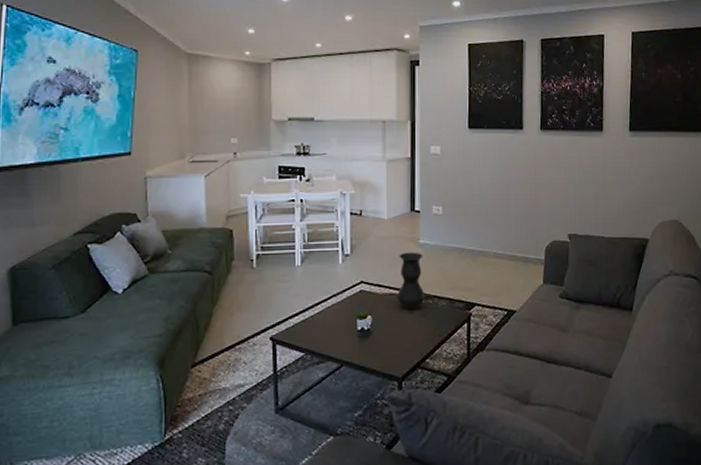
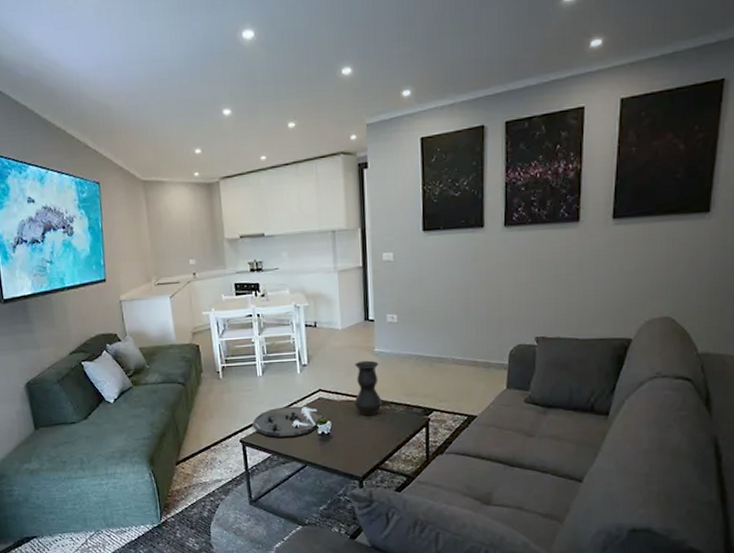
decorative tray: none [286,299,364,335] -> present [252,406,323,439]

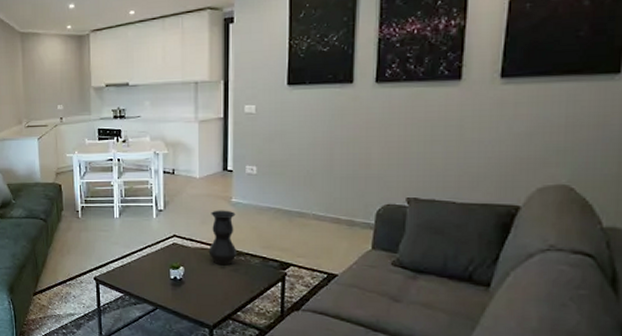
decorative tray: present [252,406,323,439] -> none [107,249,176,280]

